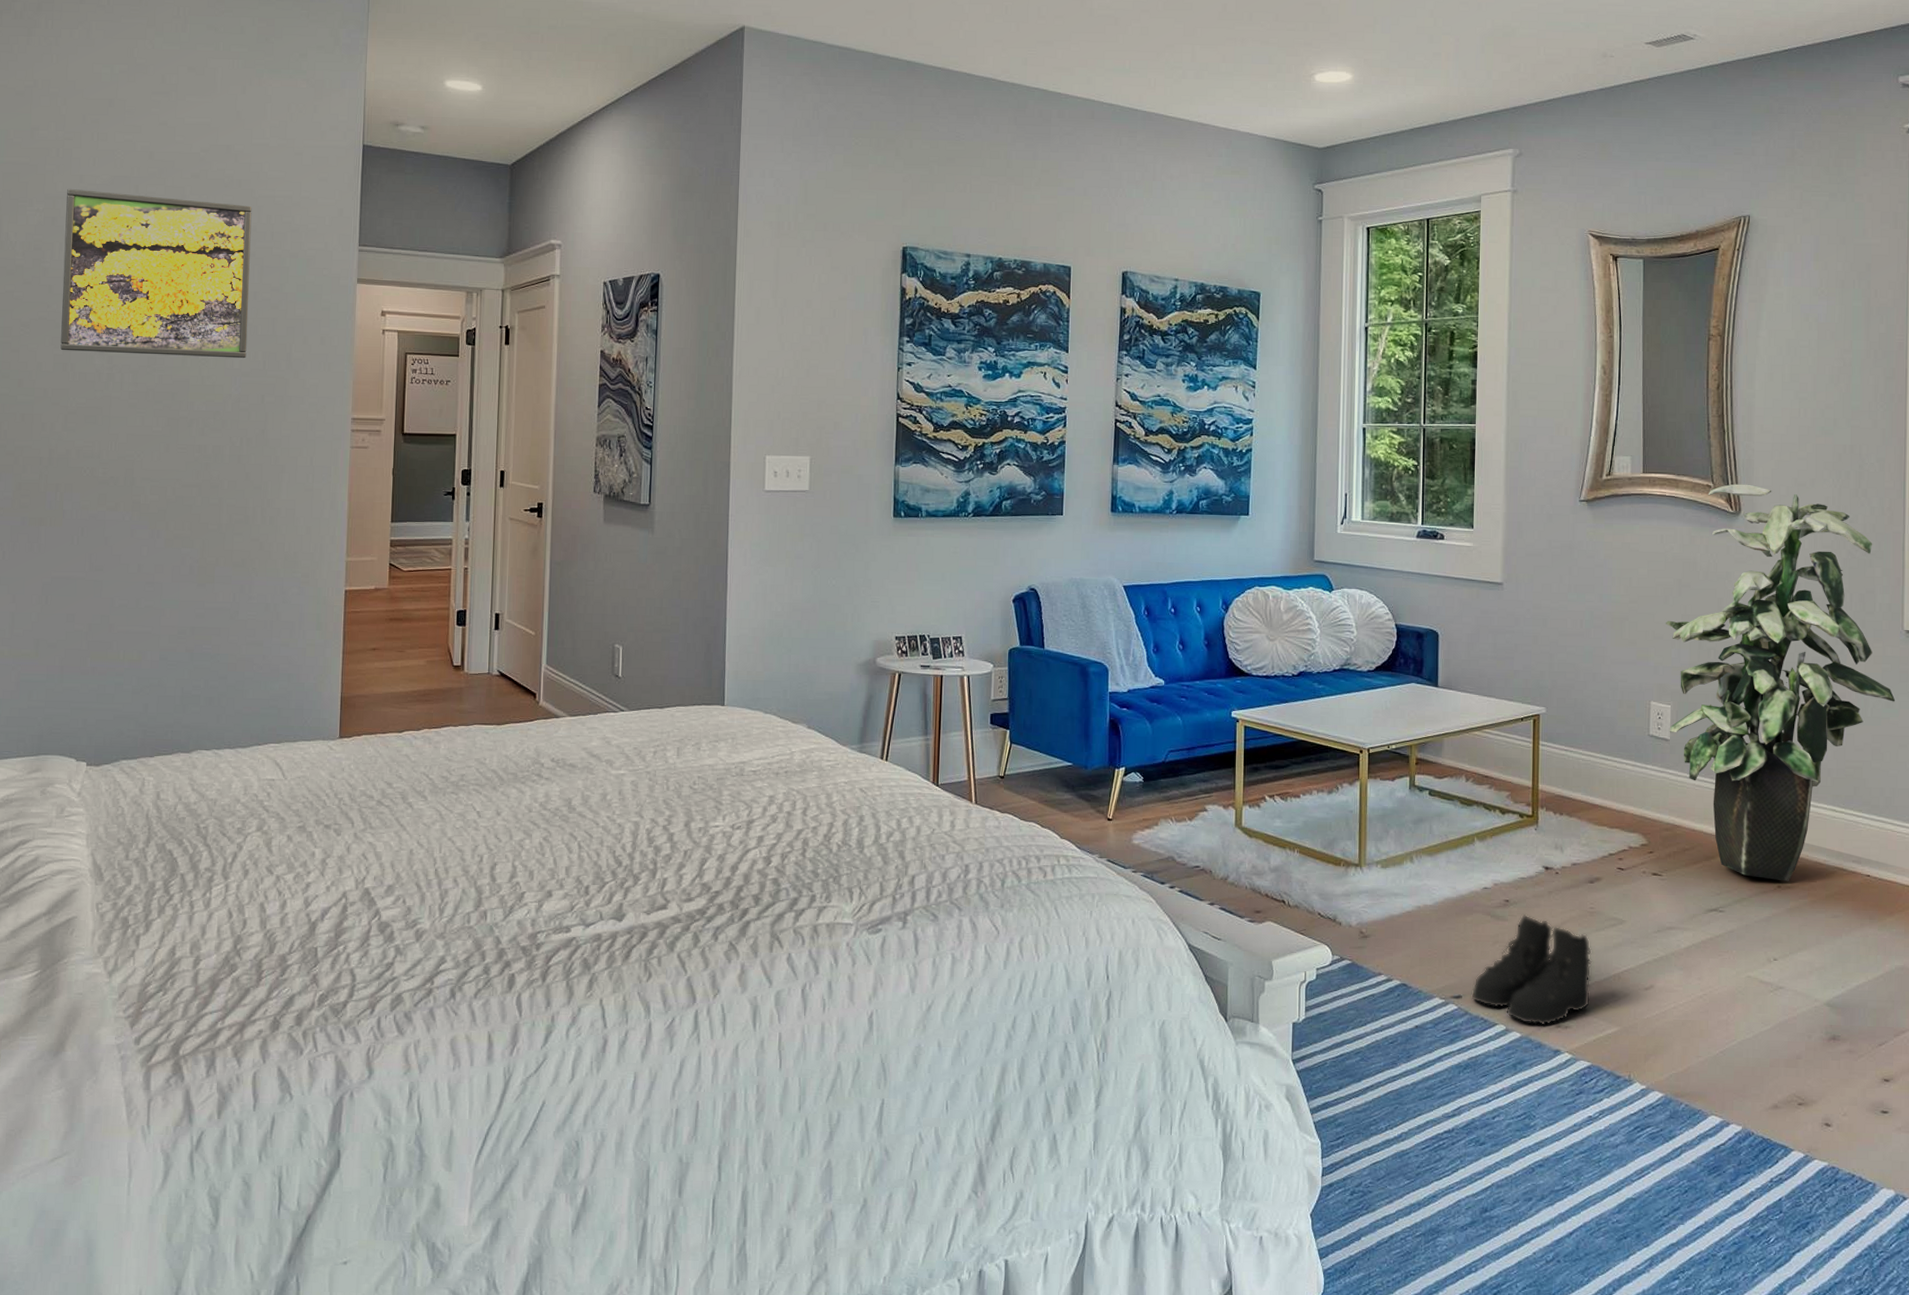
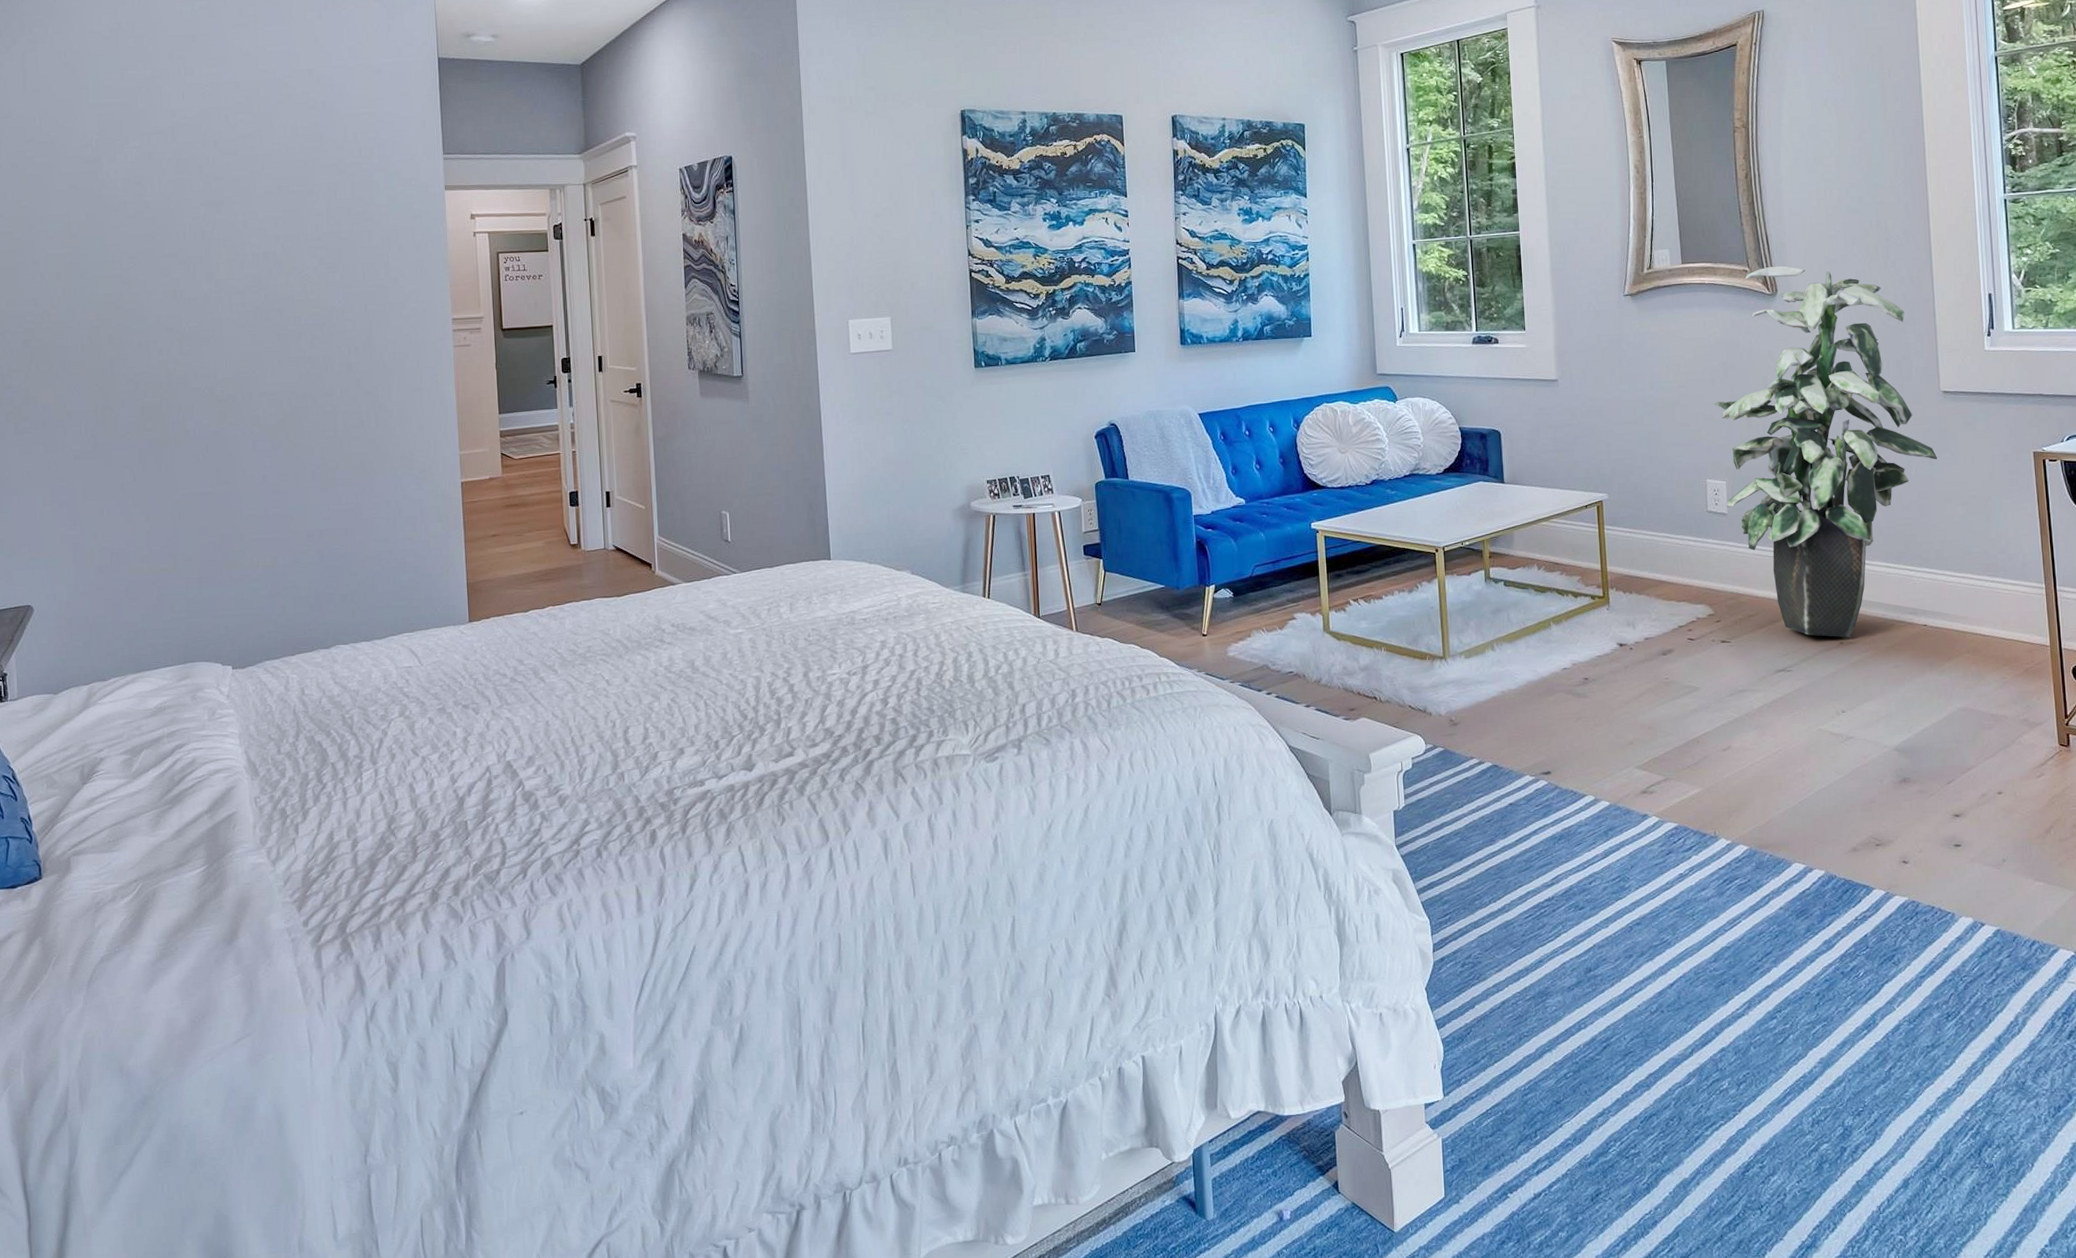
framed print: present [60,188,252,359] -> none [160,123,346,279]
boots: present [1471,914,1592,1026] -> none [1559,690,1672,793]

